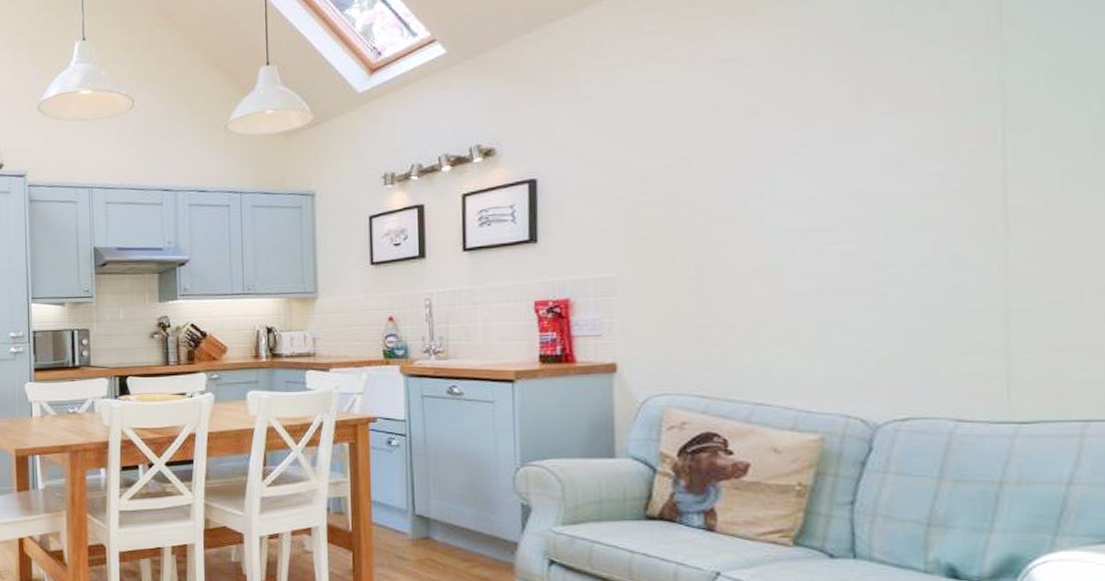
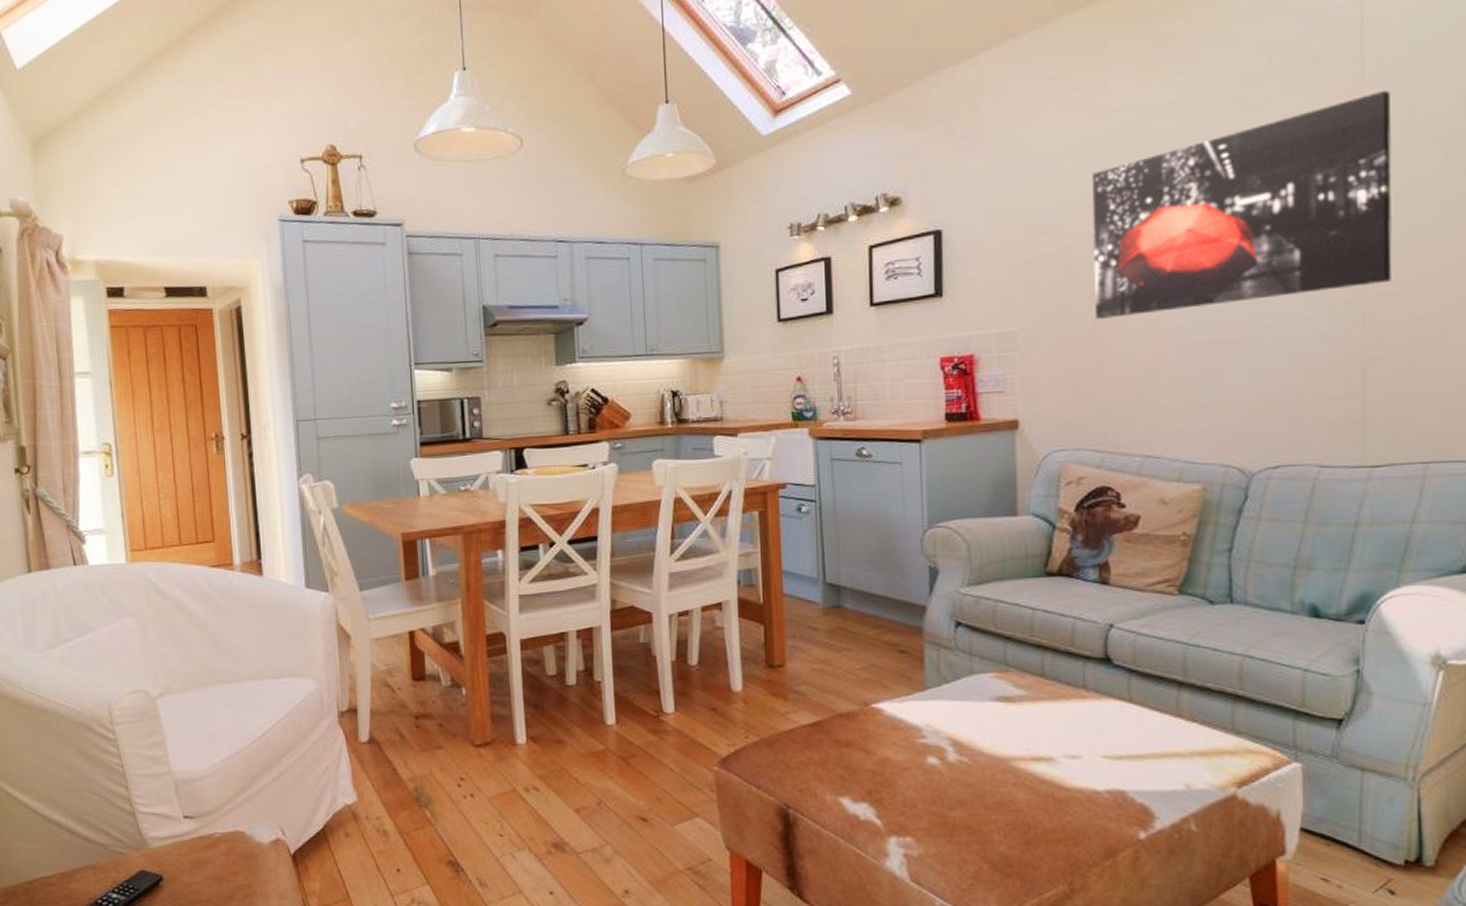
wall art: none [695,35,1039,266] -> present [1091,90,1392,319]

